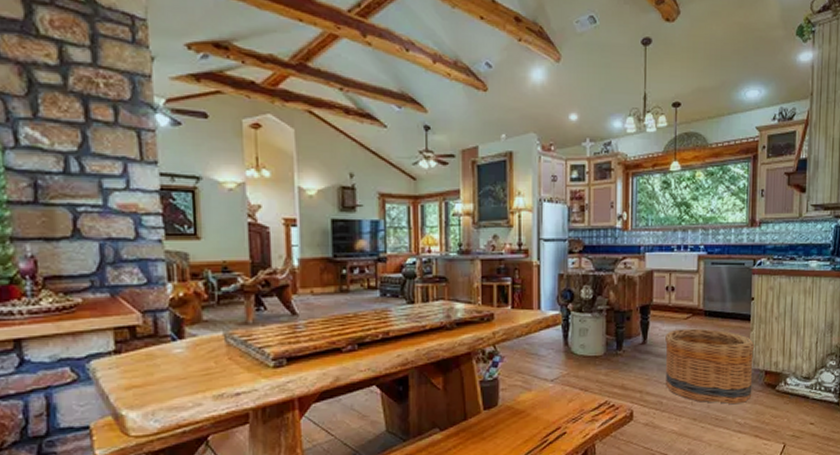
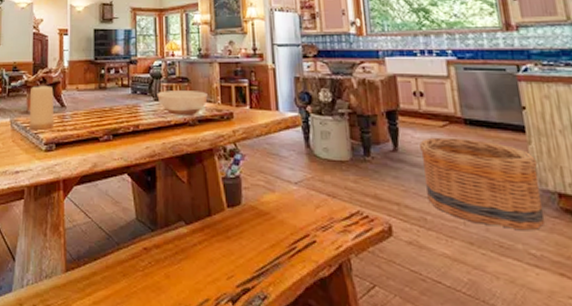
candle: none [248,290,284,345] -> present [28,86,55,131]
bowl: none [410,291,467,320] -> present [157,91,208,117]

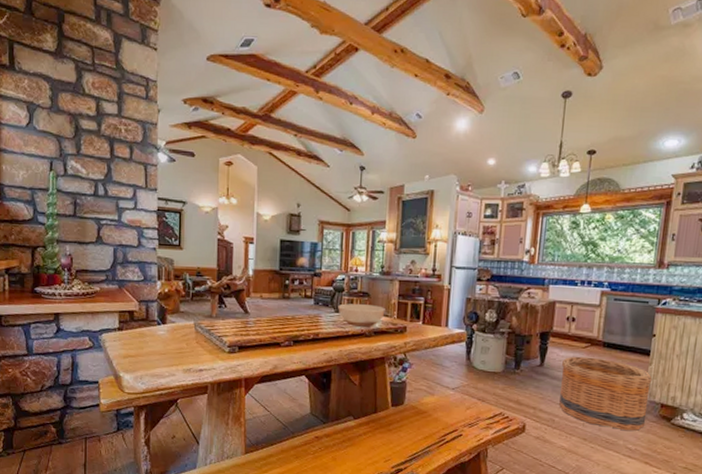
candle: present [28,86,55,131] -> none [212,292,238,335]

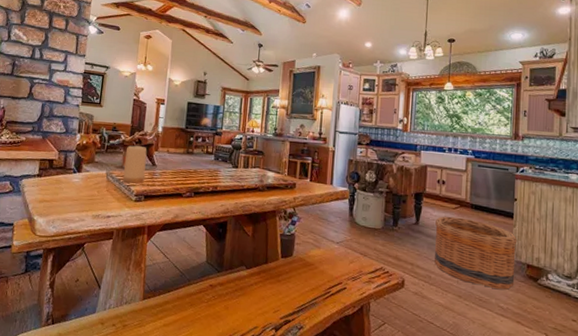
candle: none [212,292,238,335] -> present [122,145,147,185]
bowl: present [338,303,385,328] -> none [235,160,277,183]

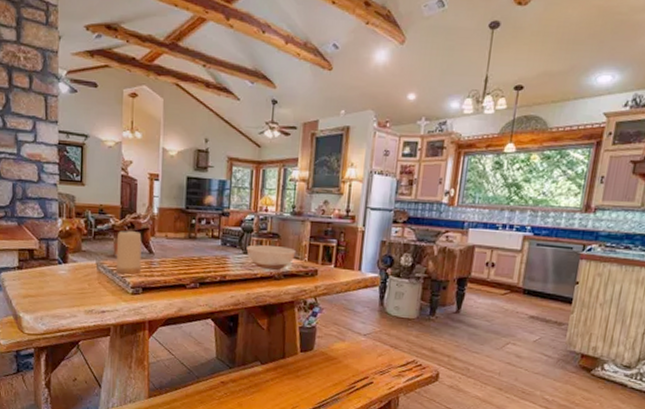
bowl: none [235,160,277,183] -> present [246,245,296,271]
basket: present [434,216,518,290] -> none [475,303,574,382]

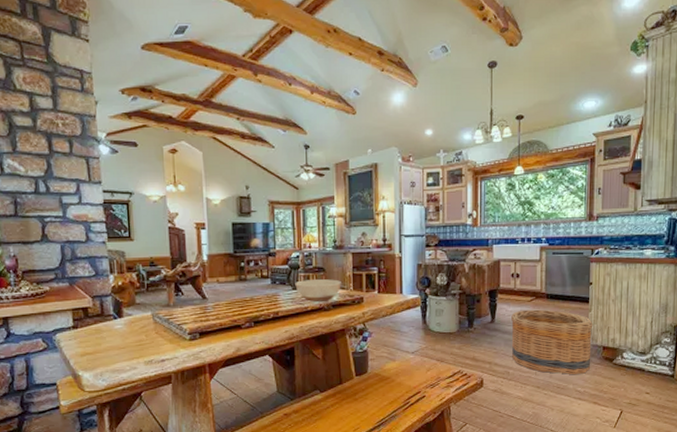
candle: present [115,230,142,276] -> none [169,279,197,323]
basket: none [475,303,574,382] -> present [511,309,593,375]

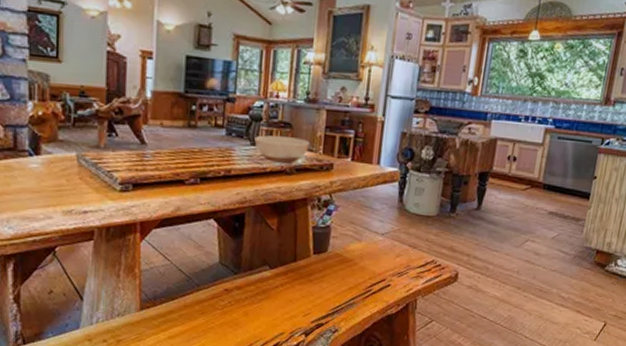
basket: present [511,309,593,375] -> none [494,199,591,279]

